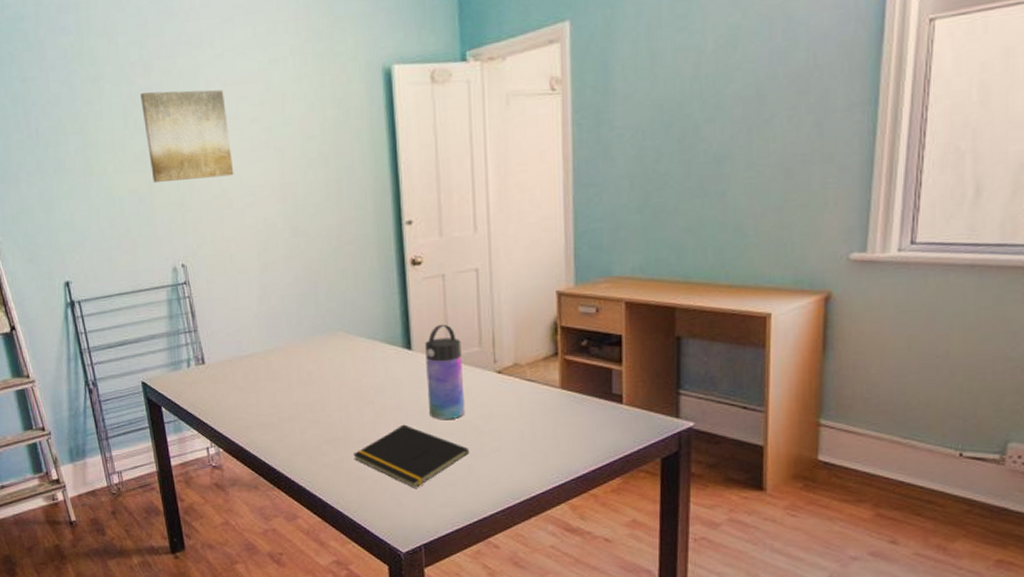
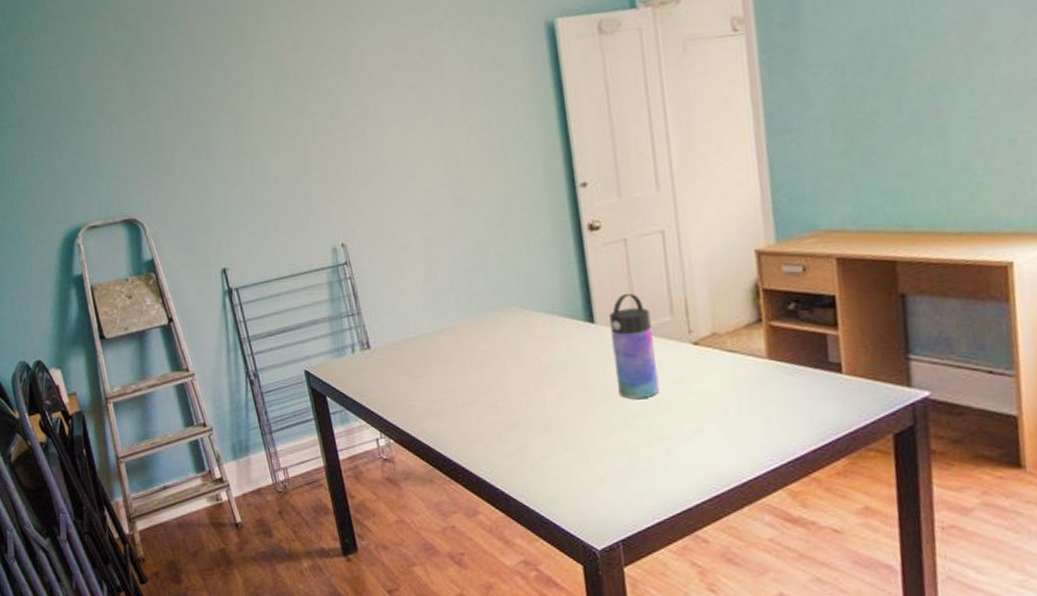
wall art: present [139,89,234,183] -> none [291,59,392,161]
notepad: present [353,424,470,488] -> none [536,406,668,477]

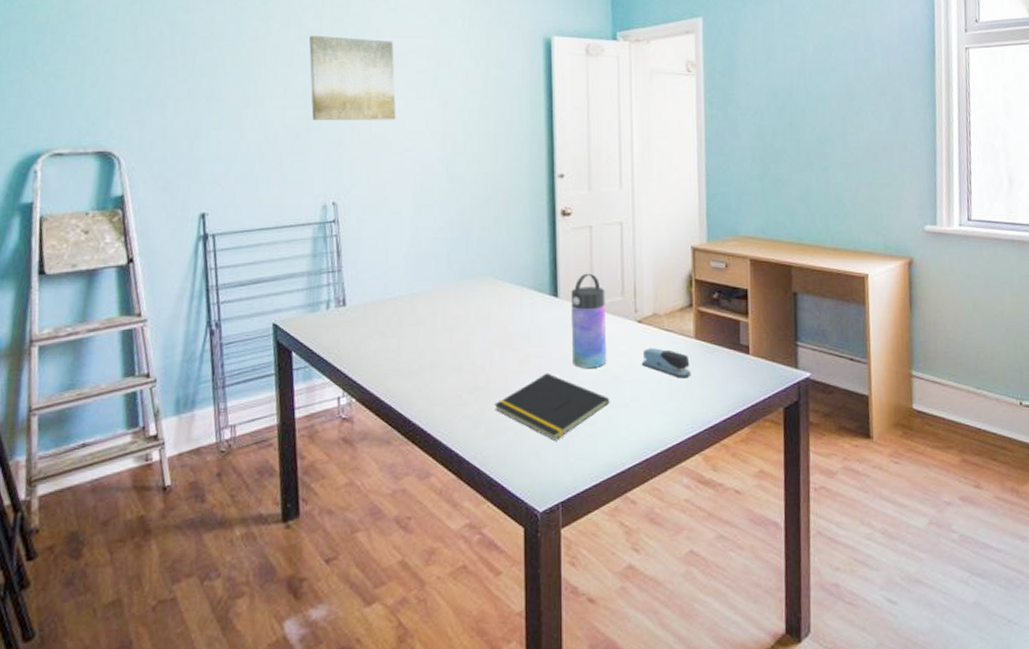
wall art: none [291,59,392,161] -> present [308,35,396,121]
notepad: none [536,406,668,477] -> present [495,373,610,441]
stapler: none [702,372,766,406] -> present [642,348,691,379]

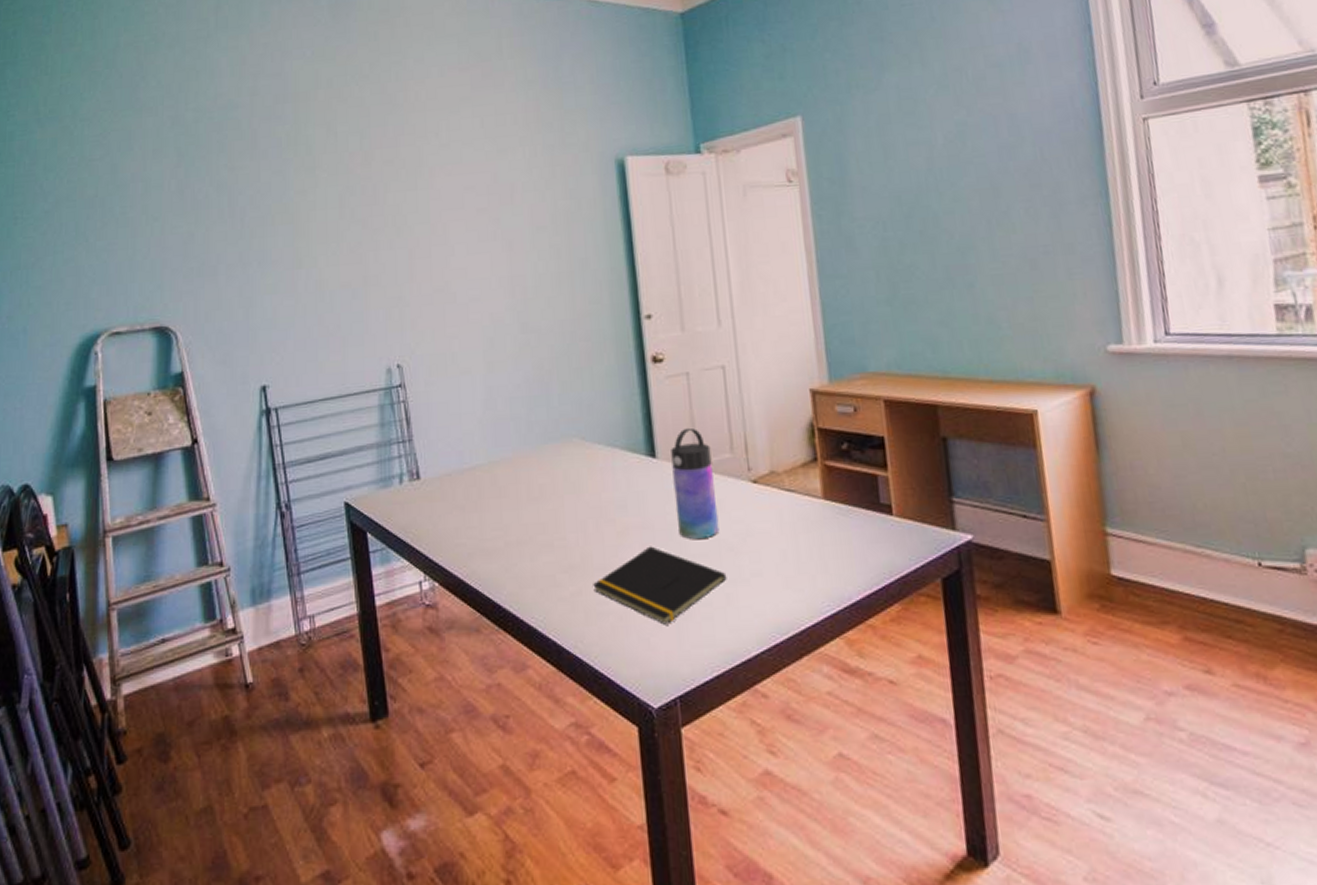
wall art: present [308,35,396,121] -> none [358,179,458,277]
stapler: present [642,348,691,379] -> none [761,512,823,548]

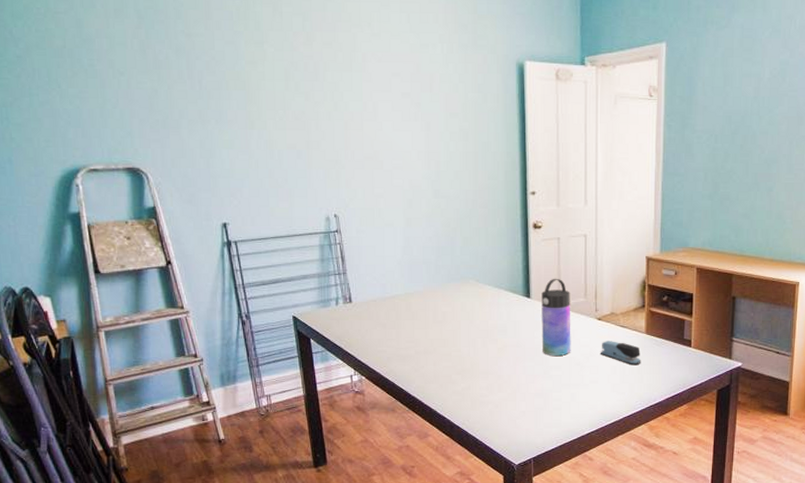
notepad: present [593,546,727,625] -> none [478,359,573,412]
stapler: none [761,512,823,548] -> present [601,341,641,366]

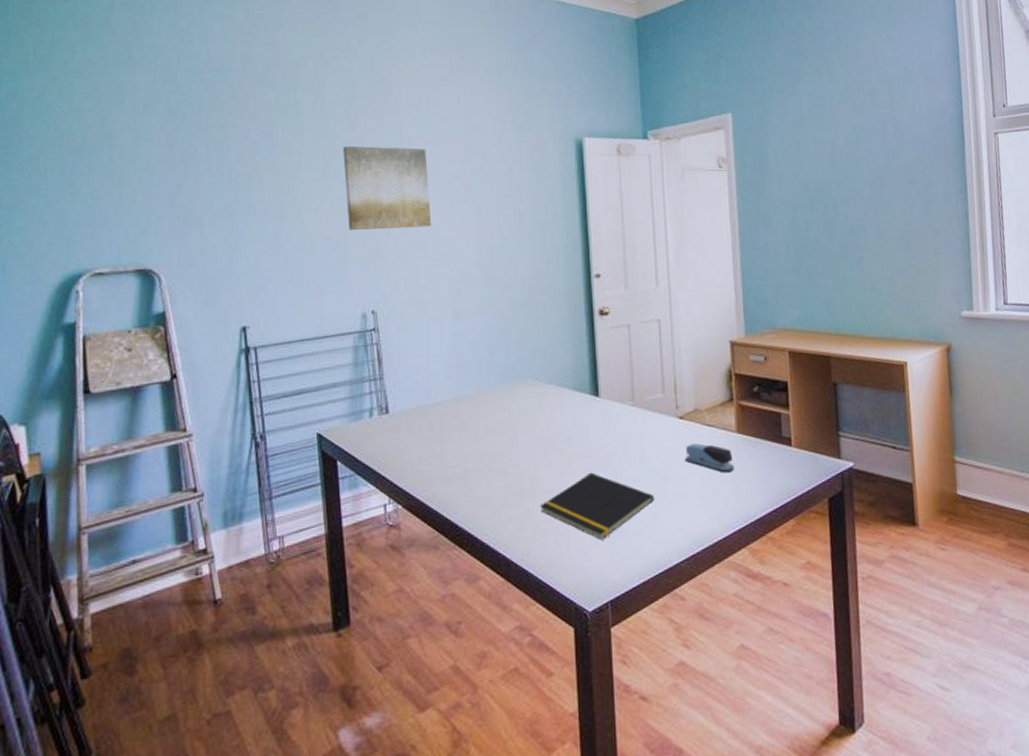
wall art: none [301,59,385,141] -> present [342,145,432,231]
notepad: none [478,359,573,412] -> present [540,472,655,540]
water bottle: present [541,278,571,356] -> none [612,371,650,466]

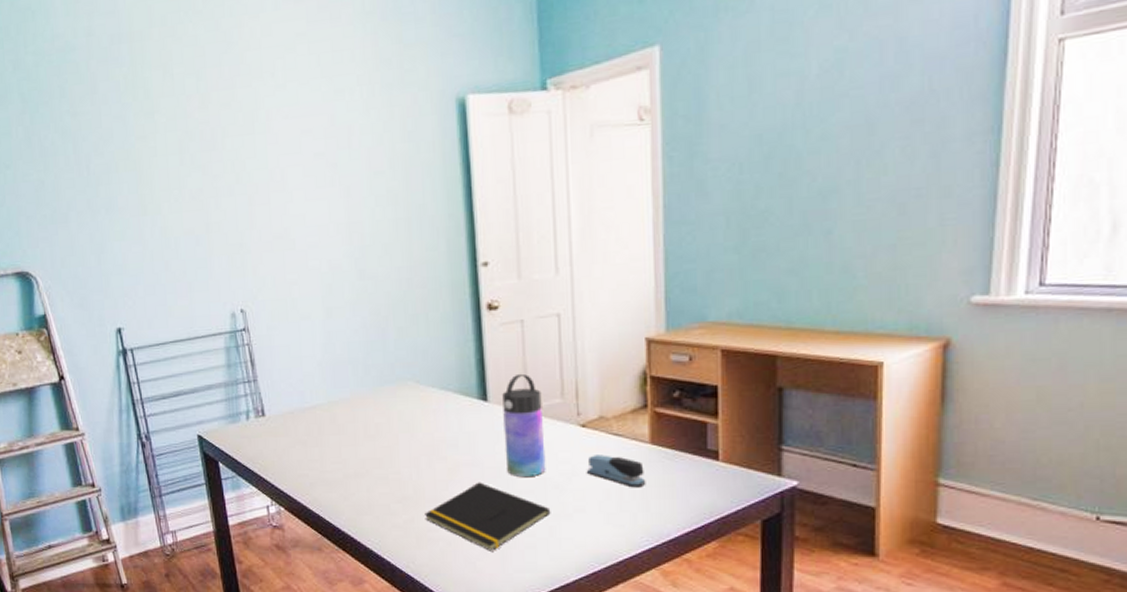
wall art: present [342,145,432,231] -> none [196,123,297,223]
water bottle: none [612,371,650,466] -> present [502,373,546,477]

